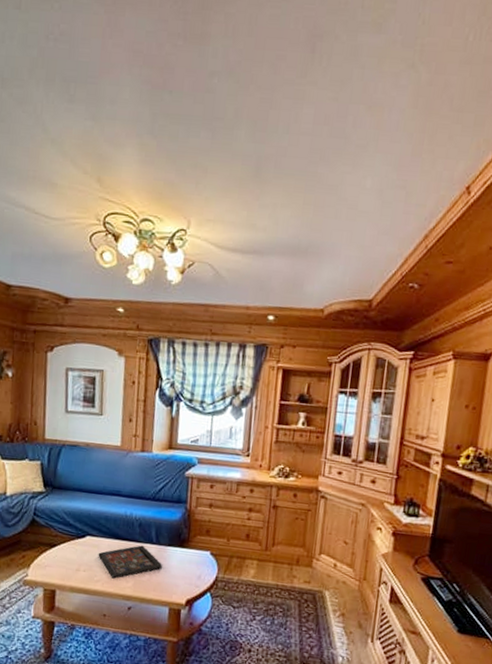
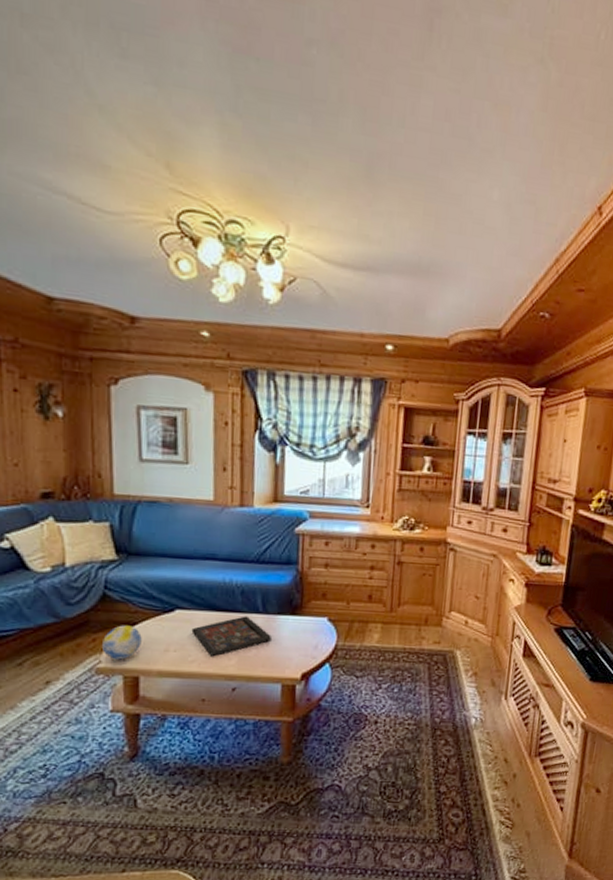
decorative ball: none [29,546,60,575] -> present [102,625,142,660]

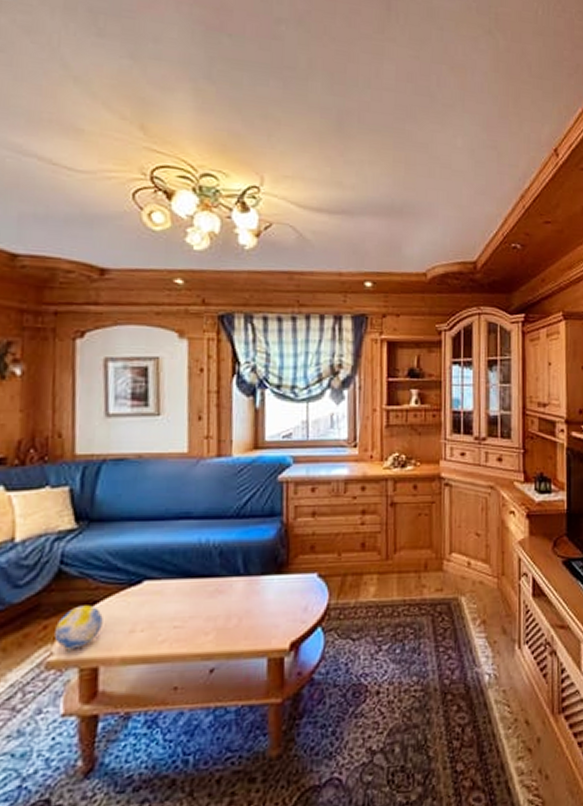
decorative tray: present [191,616,271,657] -> none [162,580,255,634]

